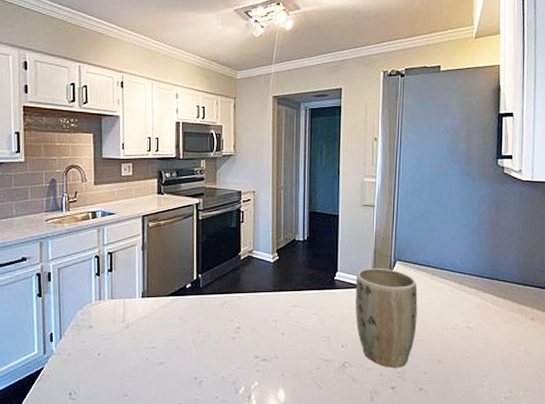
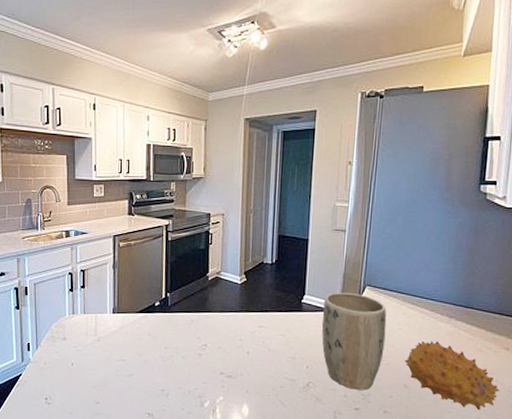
fruit: none [437,314,529,383] -> present [405,340,500,410]

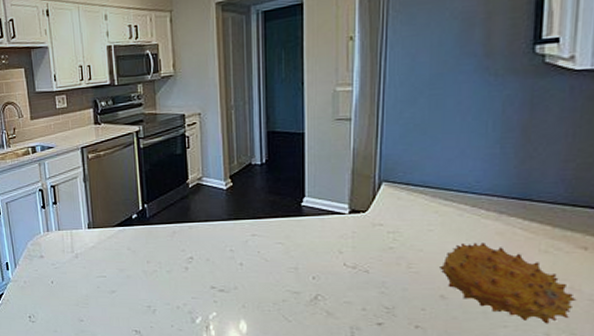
plant pot: present [321,292,387,390] -> none [328,190,412,303]

